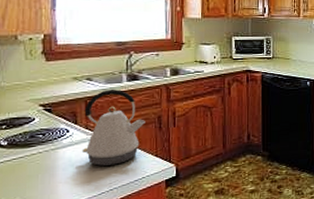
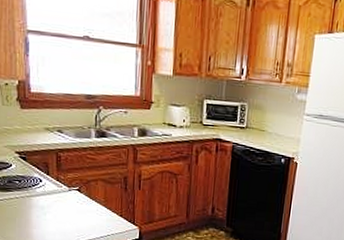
kettle: present [82,90,145,166] -> none [53,144,112,219]

